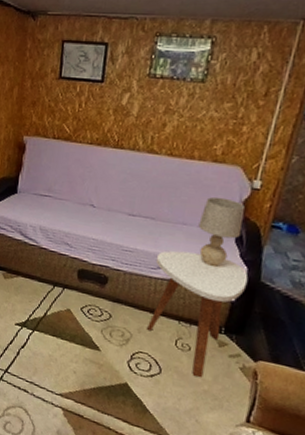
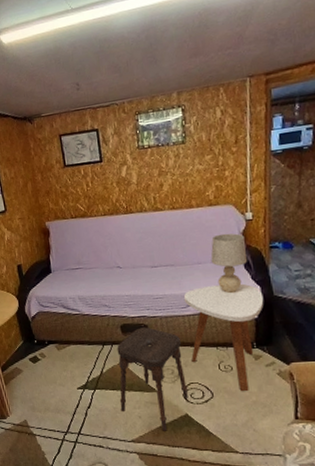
stool: none [56,277,141,395] -> present [117,327,188,431]

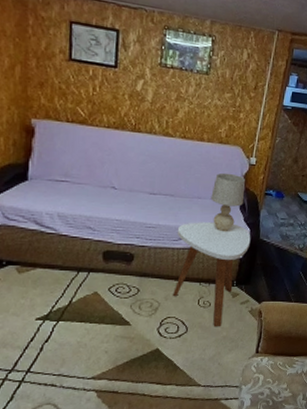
stool: present [117,327,188,431] -> none [85,256,166,367]

